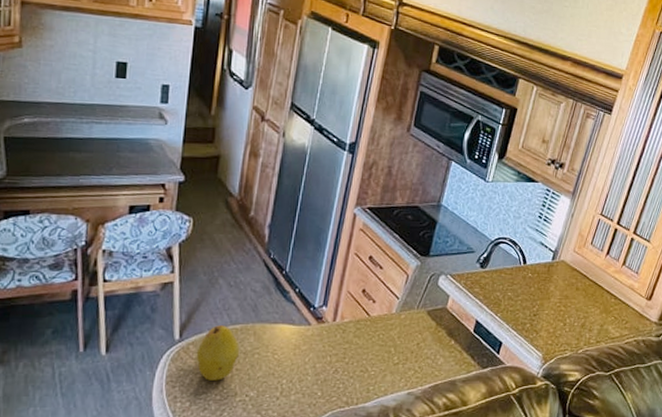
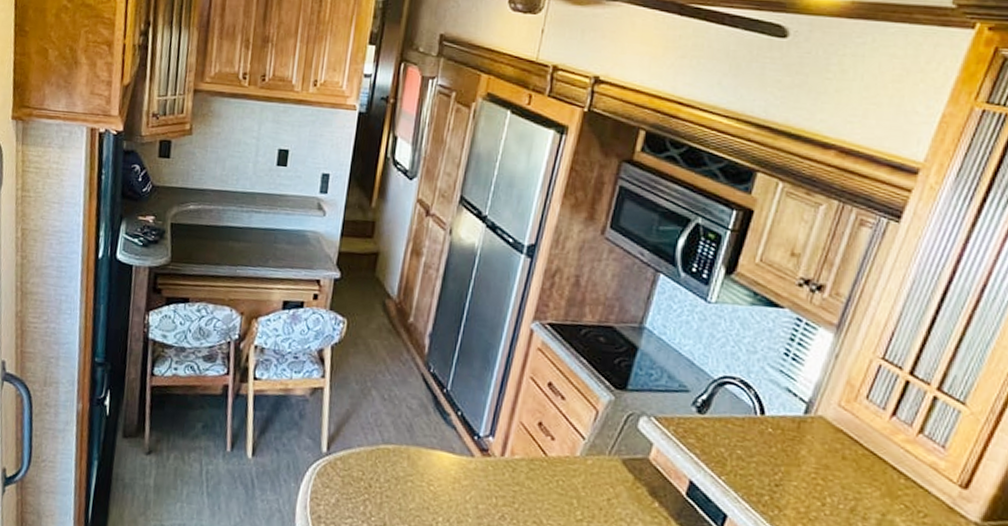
fruit: present [196,325,240,381] -> none [343,442,392,506]

